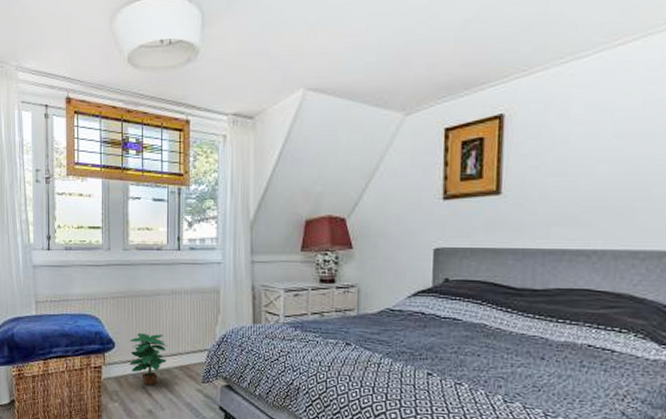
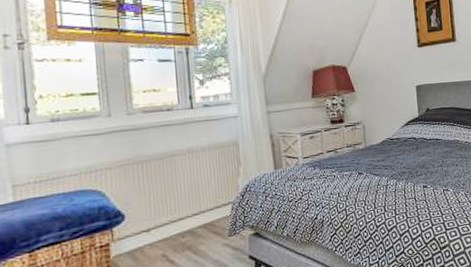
potted plant: present [129,333,168,386] -> none [142,196,188,253]

